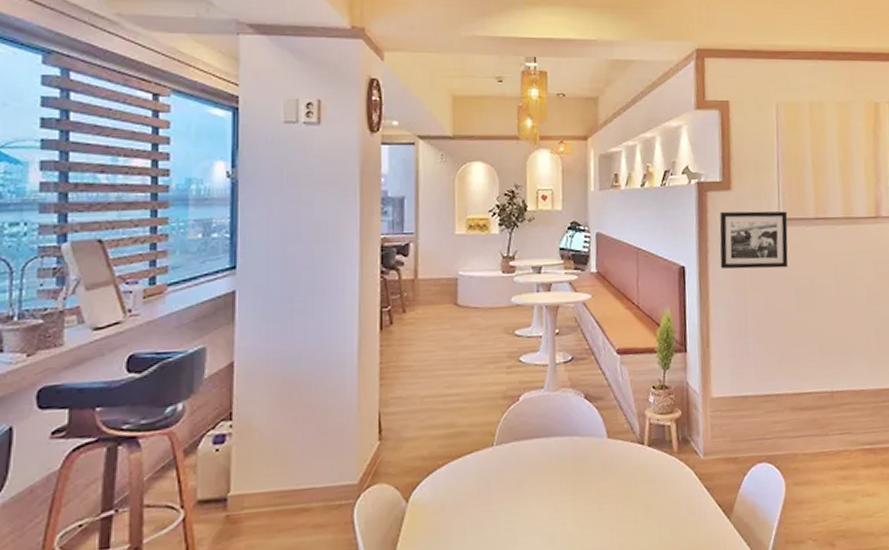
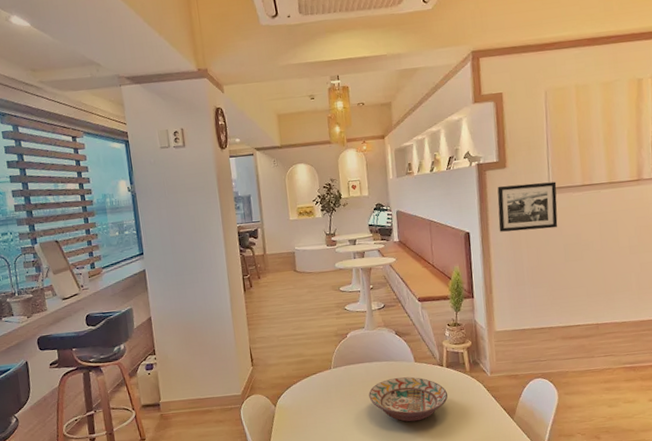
decorative bowl: none [542,459,649,525] -> present [369,377,448,422]

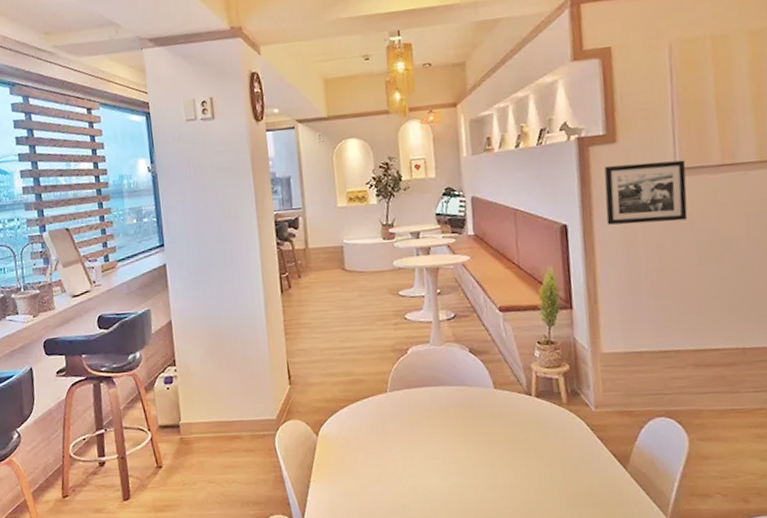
decorative bowl: present [369,377,448,422] -> none [434,406,538,465]

